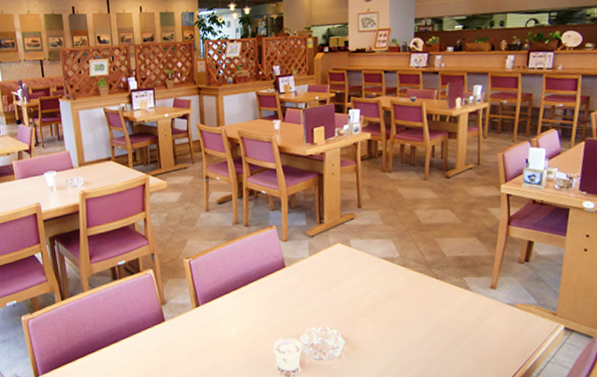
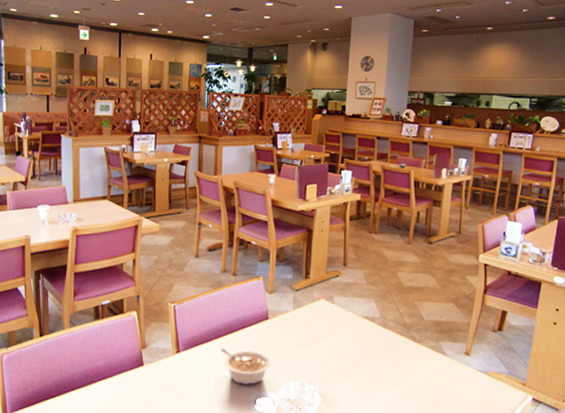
legume: none [240,299,292,333] -> present [221,348,271,385]

